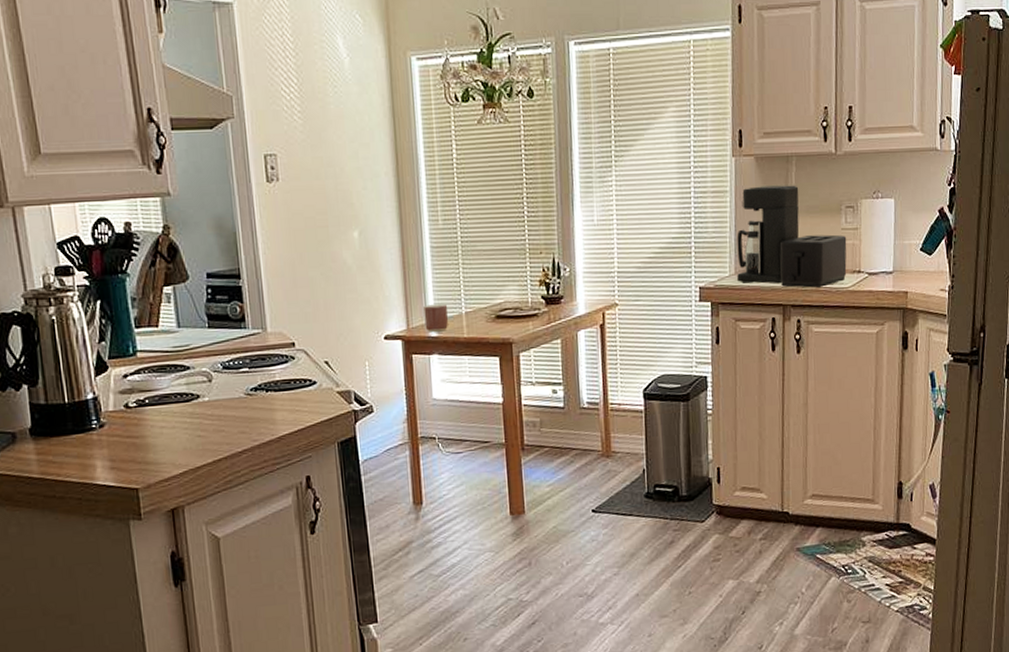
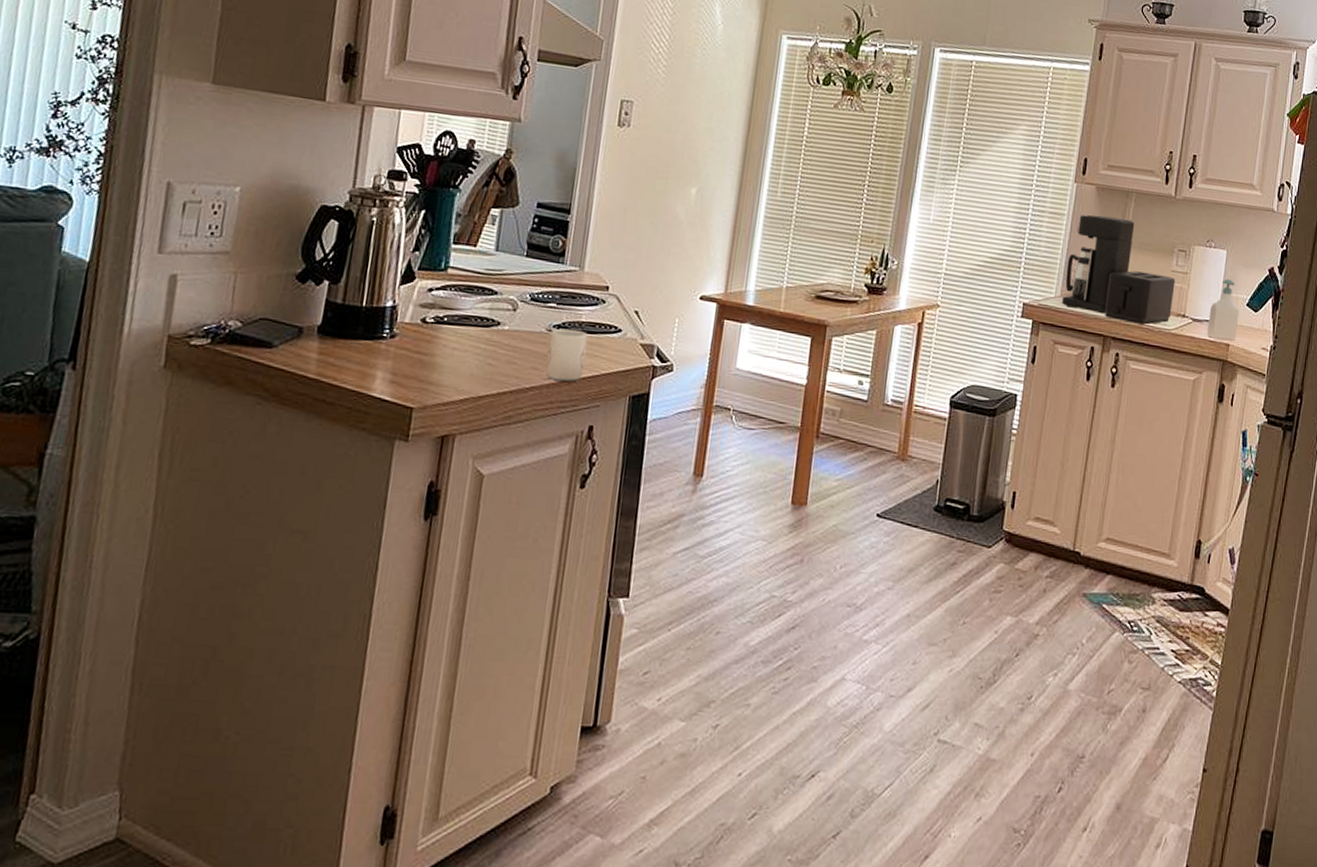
mug: none [249,389,289,440] -> present [546,328,588,382]
mug: present [423,304,448,332] -> none [743,272,769,302]
soap bottle: none [883,227,914,289] -> present [1206,278,1240,341]

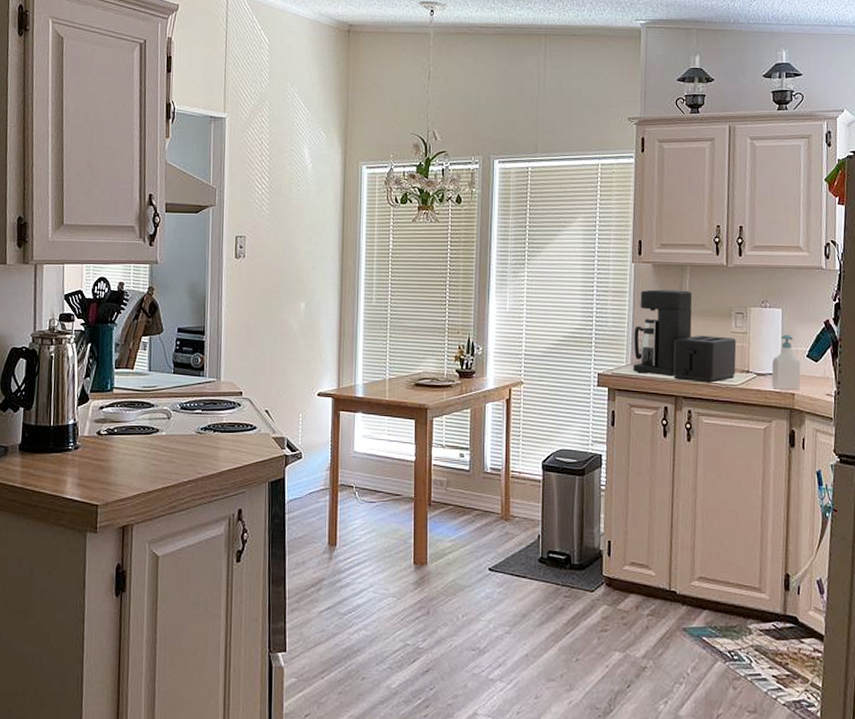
mug: present [546,328,588,382] -> none [198,430,230,474]

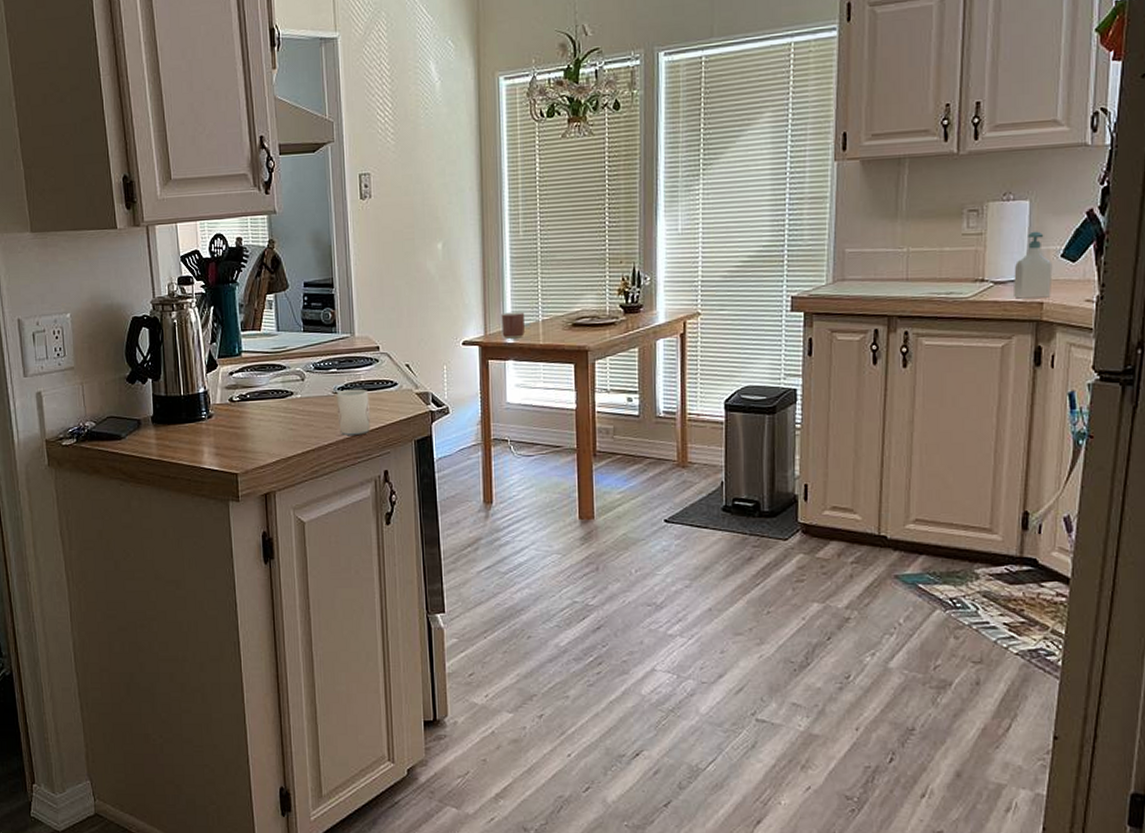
mug: none [198,430,230,474] -> present [336,389,371,435]
mug: none [353,369,373,393] -> present [501,312,525,339]
coffee maker: present [633,289,692,377] -> none [835,188,912,294]
toaster: present [672,335,737,383] -> none [885,240,968,298]

